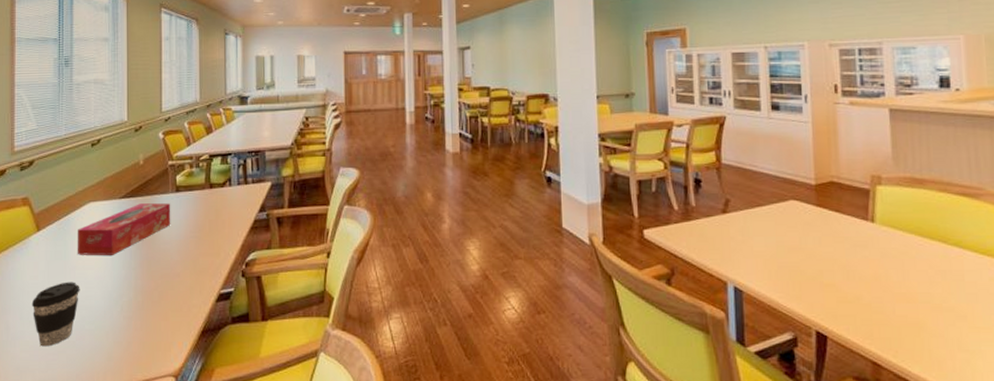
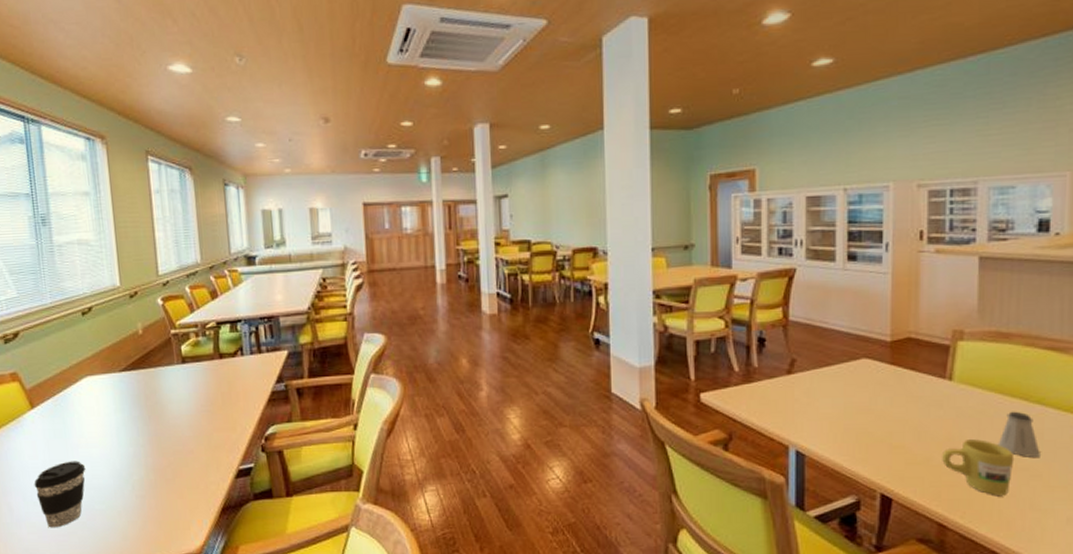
tissue box: present [77,203,171,255] -> none [76,376,180,433]
mug: none [871,280,939,336] -> present [942,439,1015,497]
saltshaker: none [922,253,963,298] -> present [998,411,1040,457]

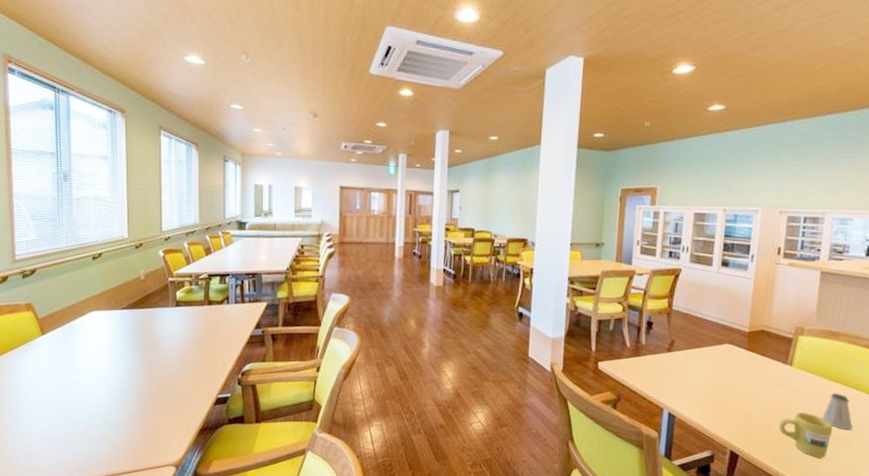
coffee cup: present [34,461,86,528] -> none [39,381,86,437]

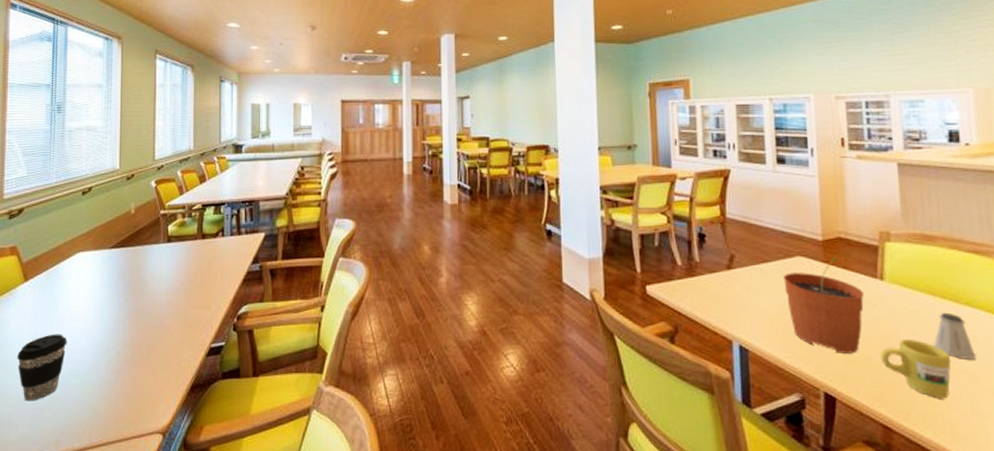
coffee cup: none [39,381,86,437] -> present [17,334,67,401]
plant pot: none [711,346,775,422] -> present [782,257,865,354]

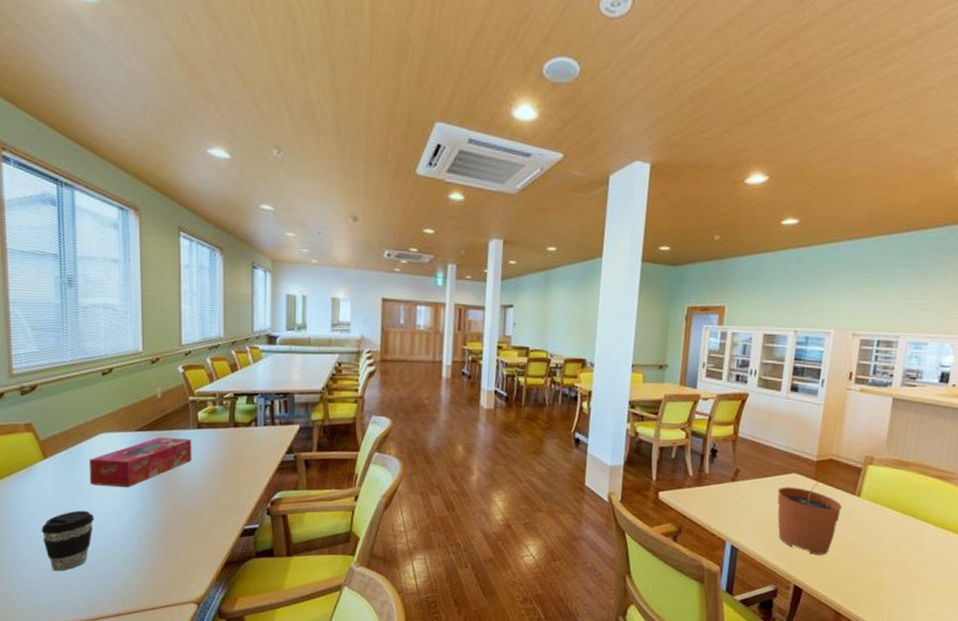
tissue box: none [64,254,162,307] -> present [89,437,192,487]
mug: present [881,340,951,399] -> none [845,545,900,593]
saltshaker: present [933,312,976,360] -> none [888,525,920,563]

